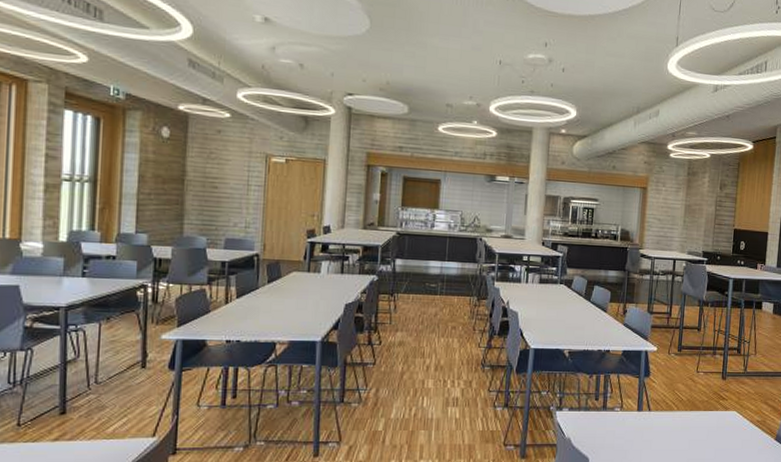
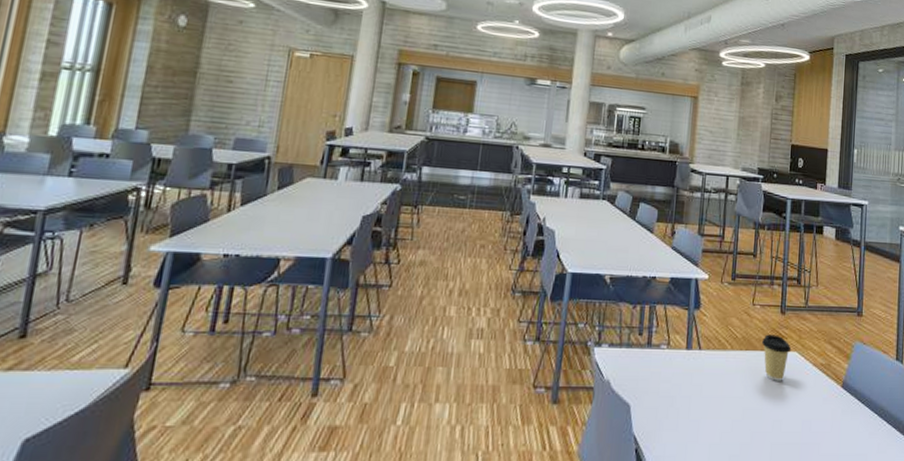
coffee cup: none [705,397,731,436] -> present [762,334,792,381]

